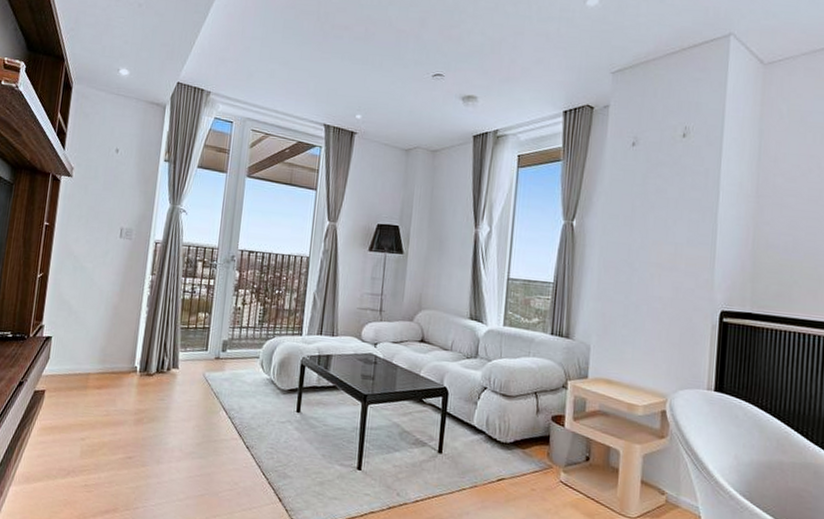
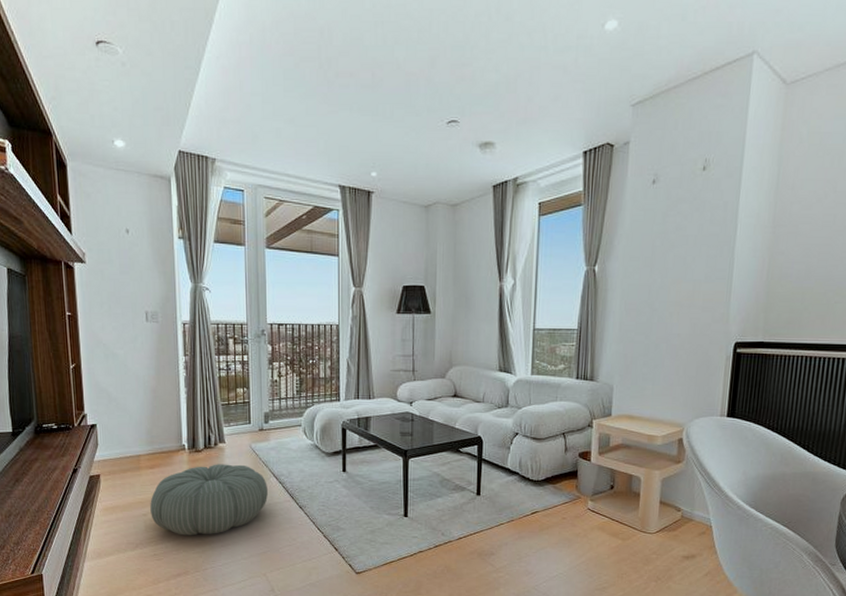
pouf: none [89,390,216,469] -> present [150,464,268,536]

